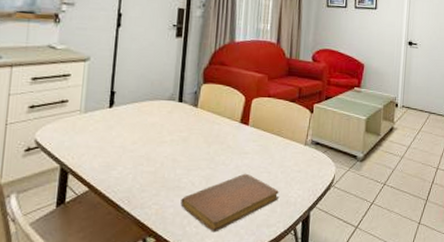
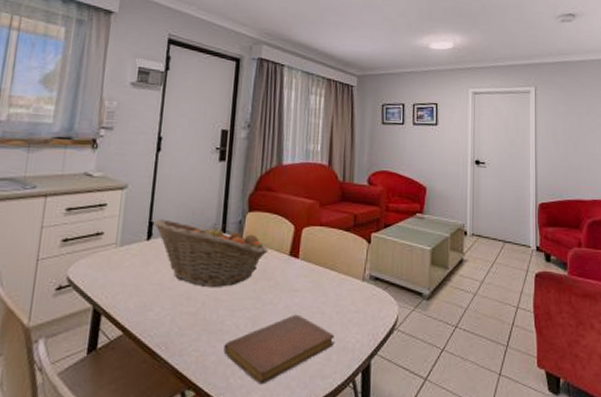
fruit basket: none [115,89,221,151] -> present [153,219,268,288]

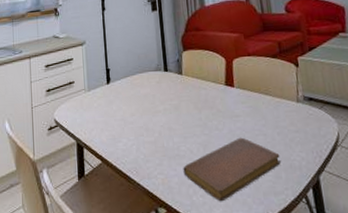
fruit basket: present [153,219,268,288] -> none [109,64,206,120]

